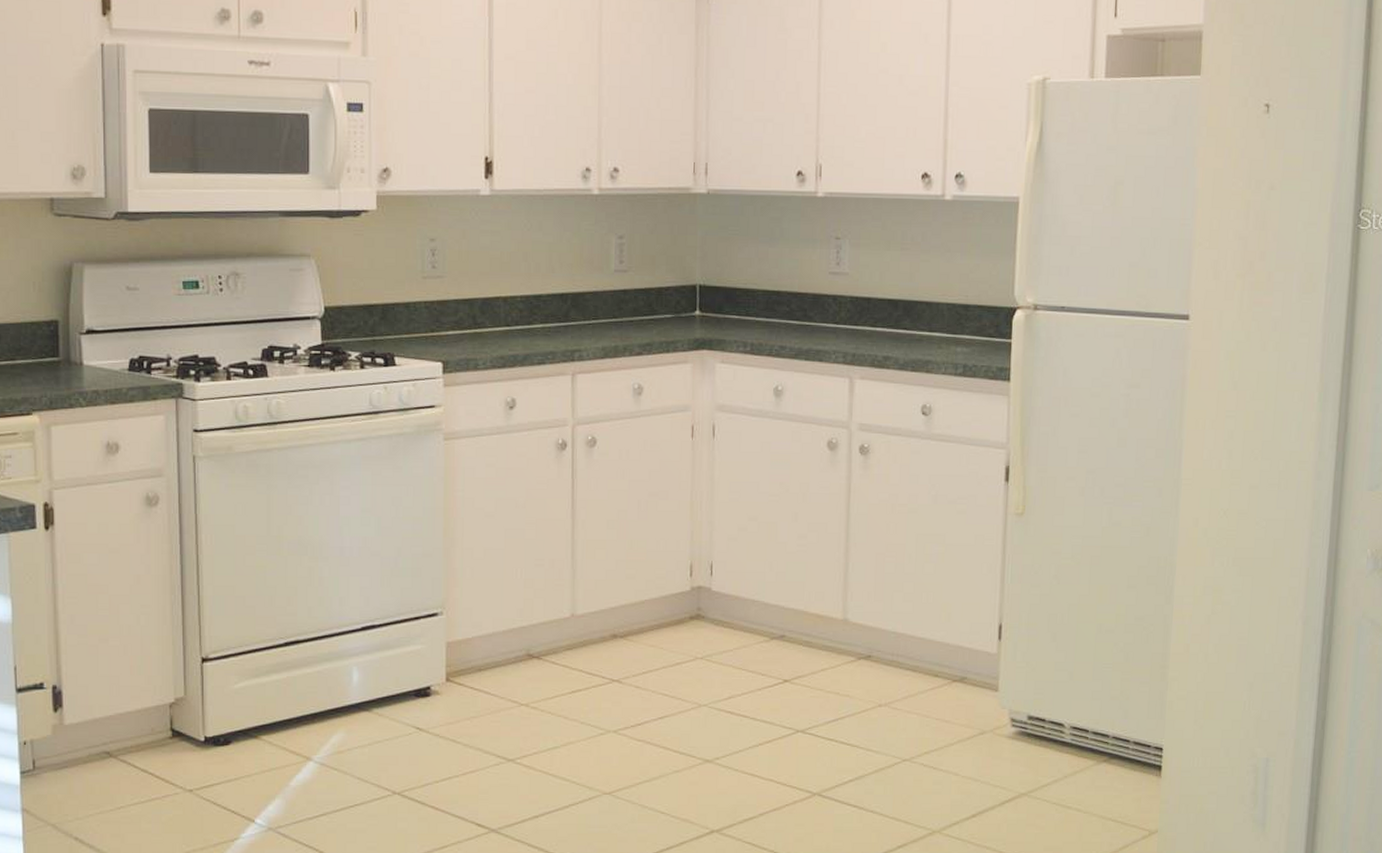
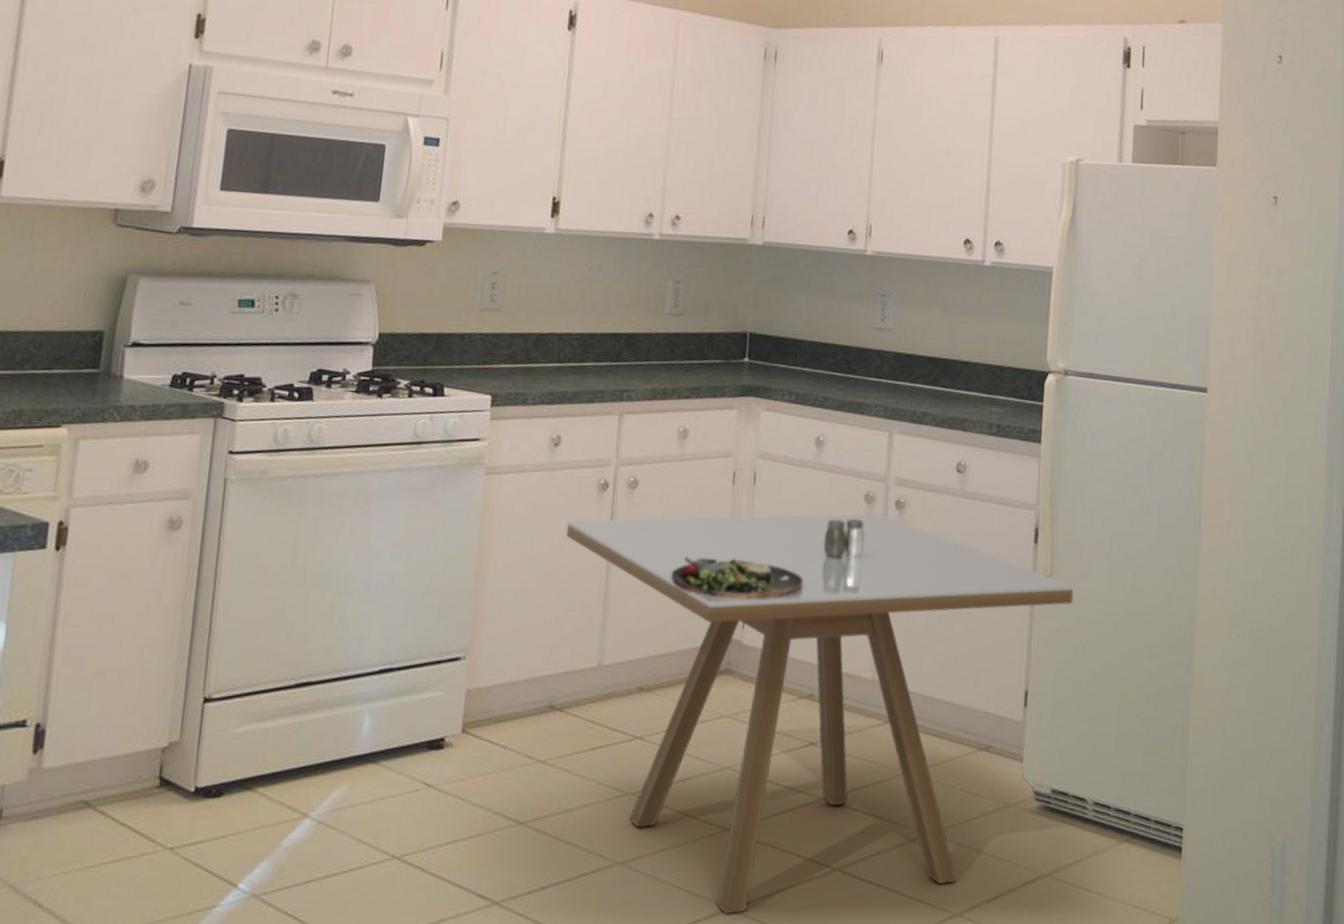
dining table: none [528,459,1048,837] -> present [566,513,1074,915]
dinner plate: none [636,509,769,548] -> present [671,555,803,600]
salt and pepper shaker: none [788,466,829,506] -> present [823,519,865,559]

